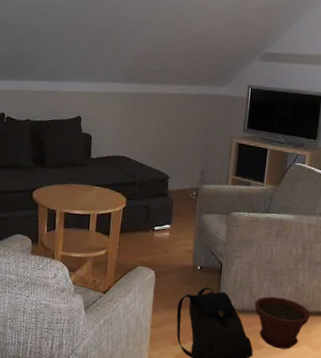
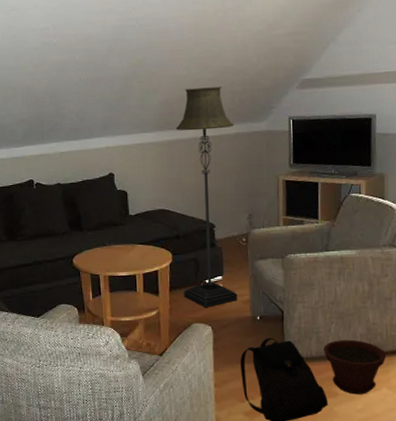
floor lamp: none [133,47,198,253] -> present [176,87,238,307]

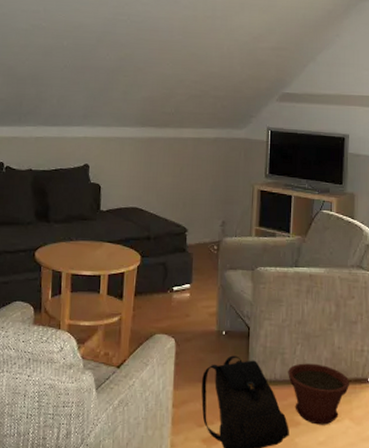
floor lamp: present [176,87,238,307] -> none [149,88,215,317]

